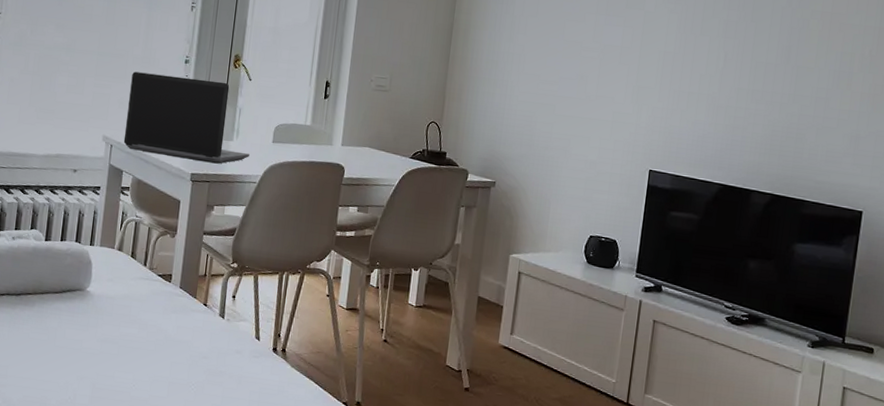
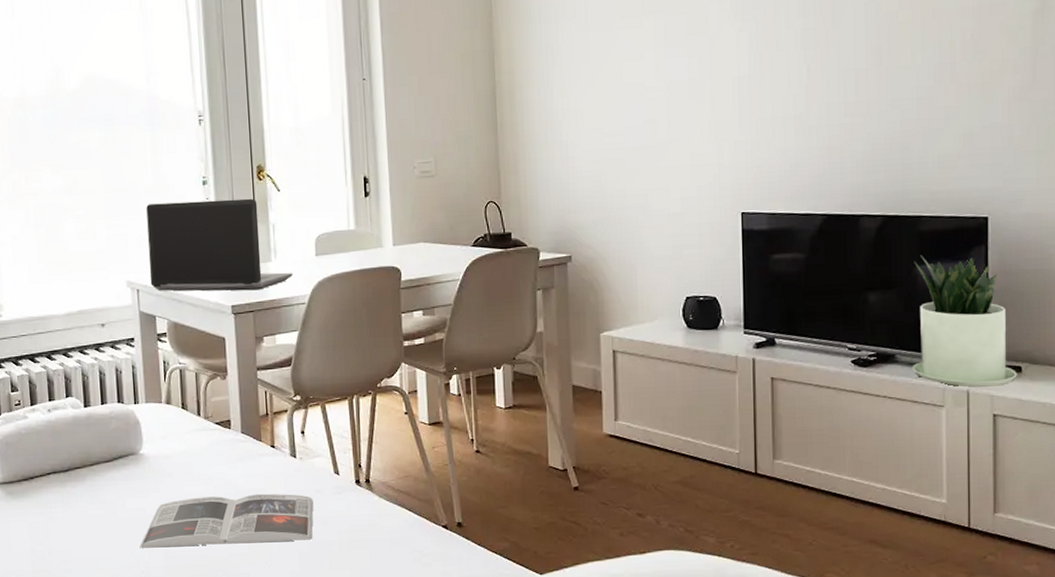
magazine: none [71,338,233,395] -> present [140,493,314,548]
planter: none [778,234,869,362] -> present [913,255,1017,387]

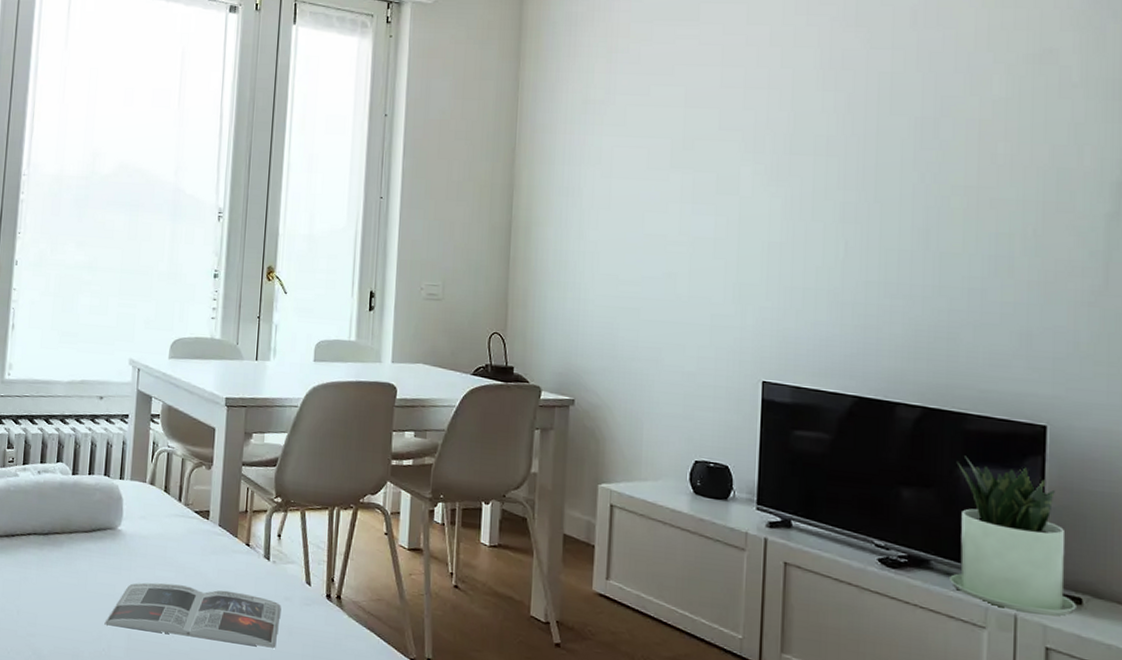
laptop computer: present [146,198,293,291] -> none [151,289,289,387]

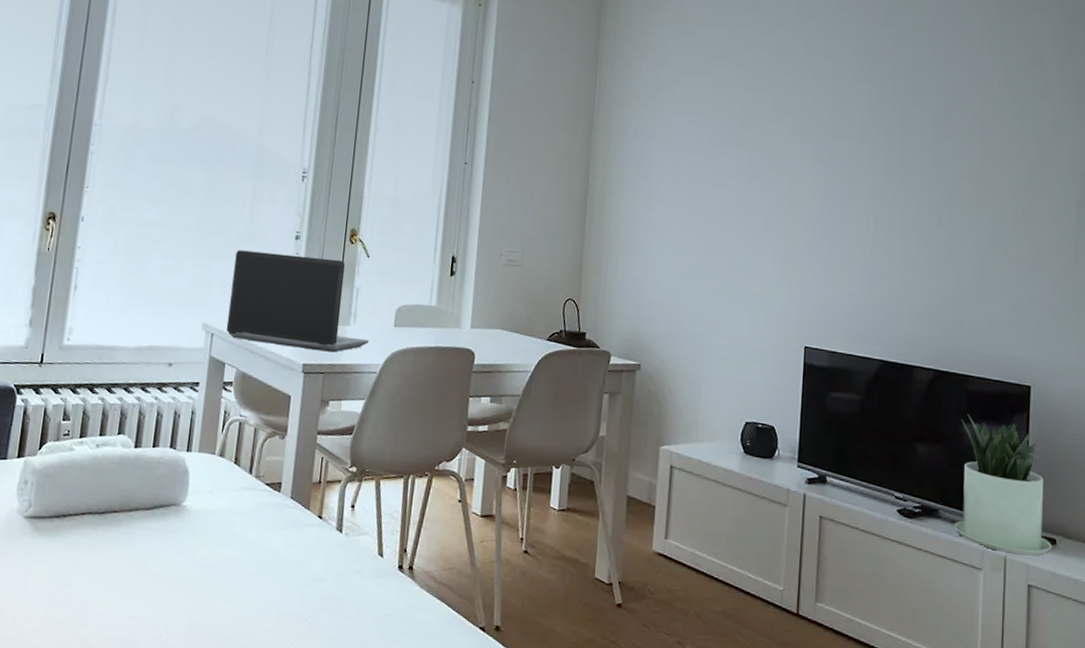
magazine: present [104,582,282,648] -> none [163,561,353,625]
laptop computer: none [151,289,289,387] -> present [226,250,369,353]

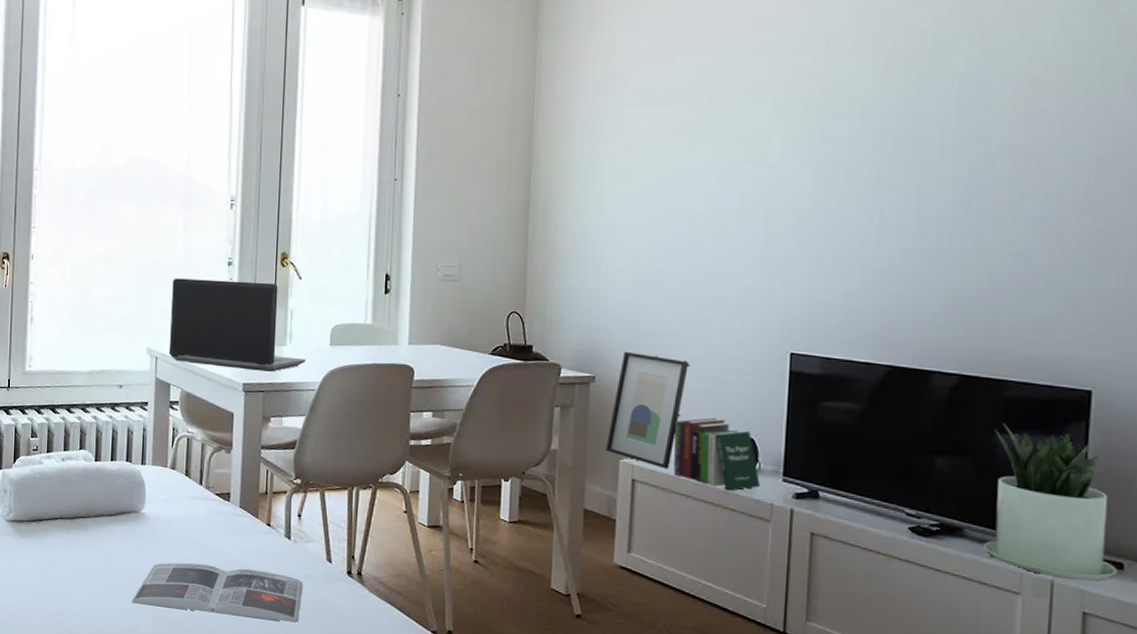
magazine: none [163,561,353,625] -> present [131,562,303,623]
picture frame: none [648,341,723,456] -> present [606,351,691,469]
books: none [706,405,779,477] -> present [673,417,760,491]

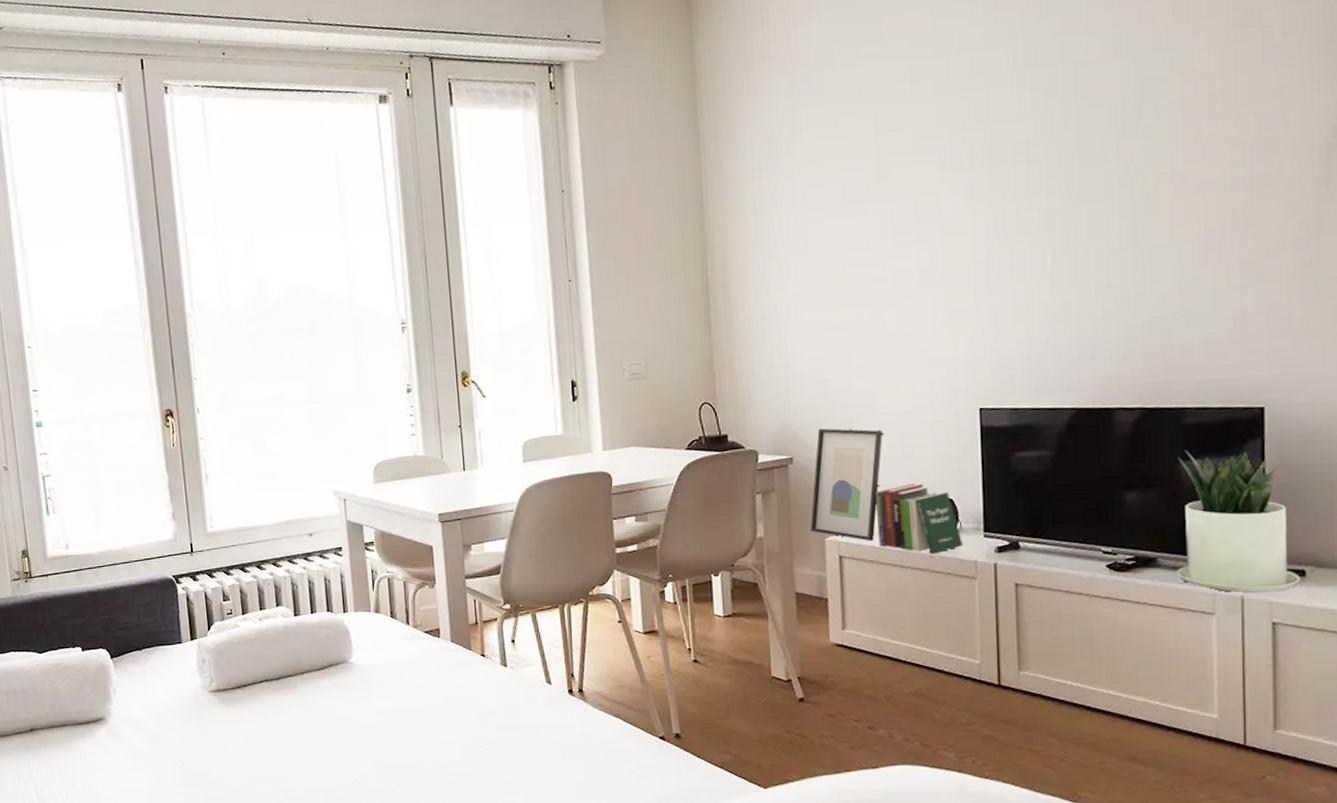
magazine: present [131,562,303,623] -> none [352,702,525,756]
laptop computer: present [169,278,305,372] -> none [351,405,500,500]

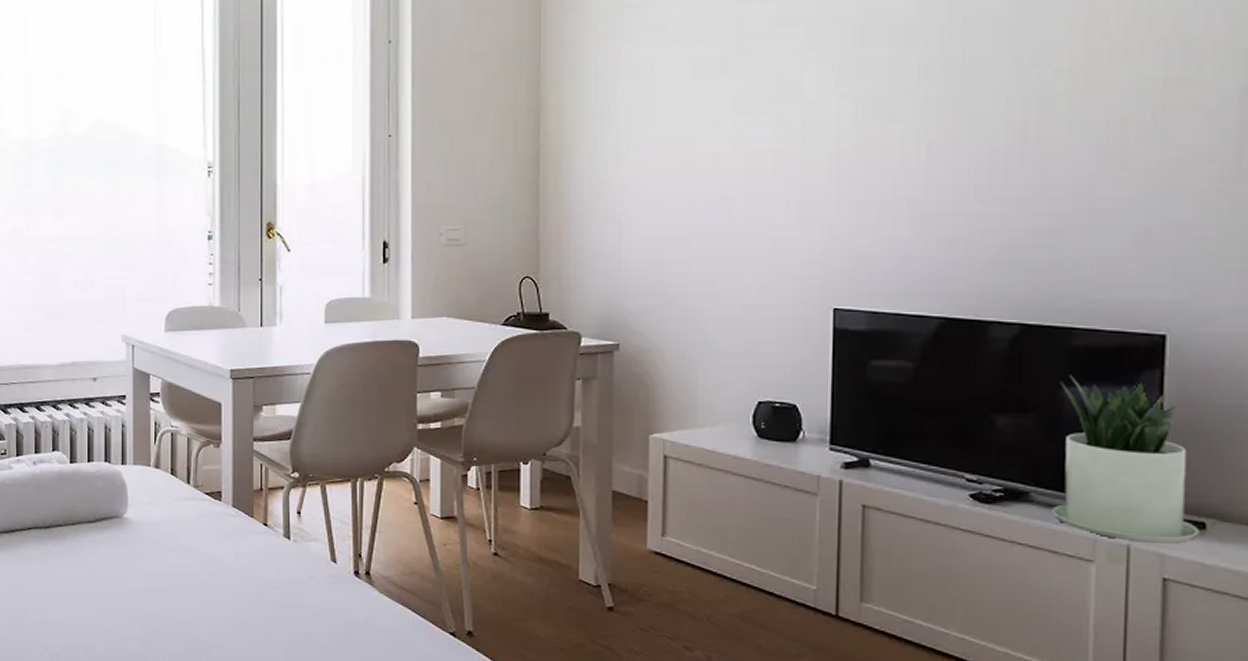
picture frame: present [810,427,885,542] -> none [634,315,725,443]
books: present [875,483,962,555] -> none [708,383,804,464]

